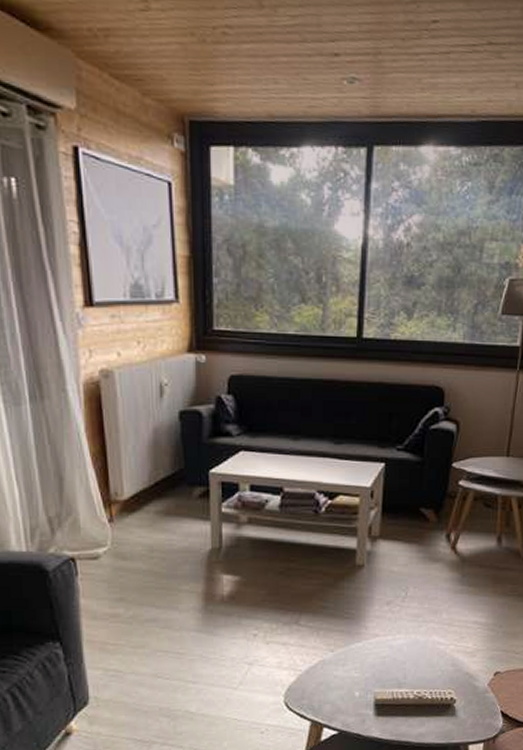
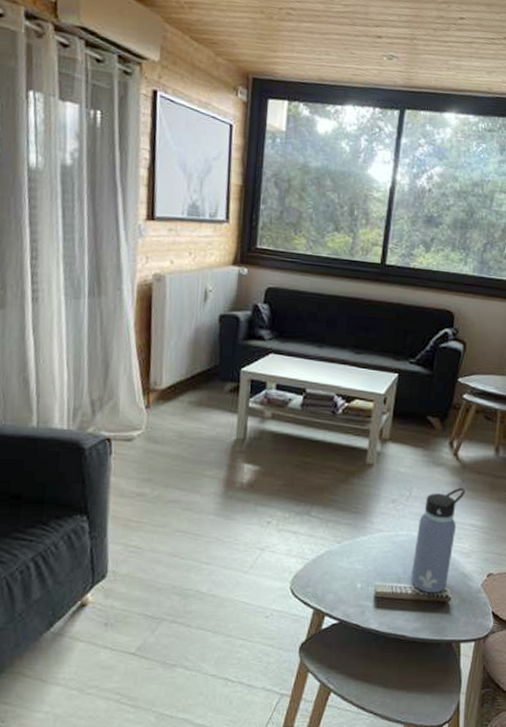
water bottle: none [412,583,466,697] -> present [411,487,465,594]

